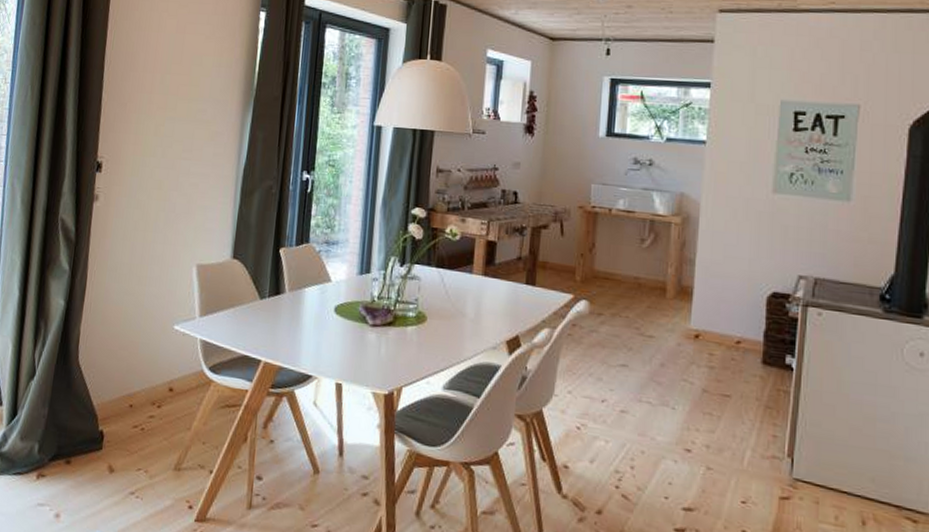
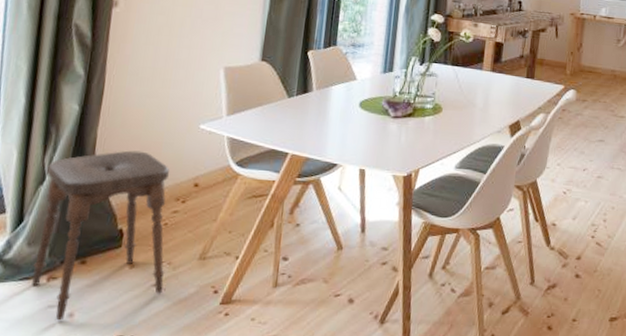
stool: none [24,349,146,521] -> present [31,150,170,321]

